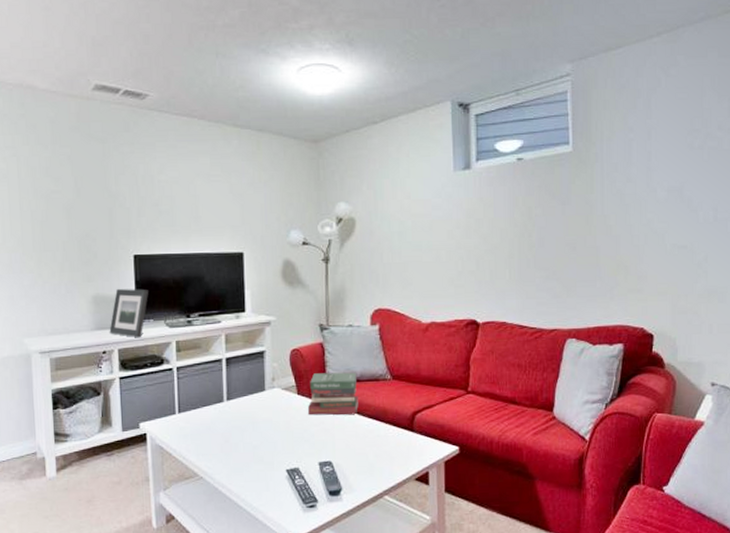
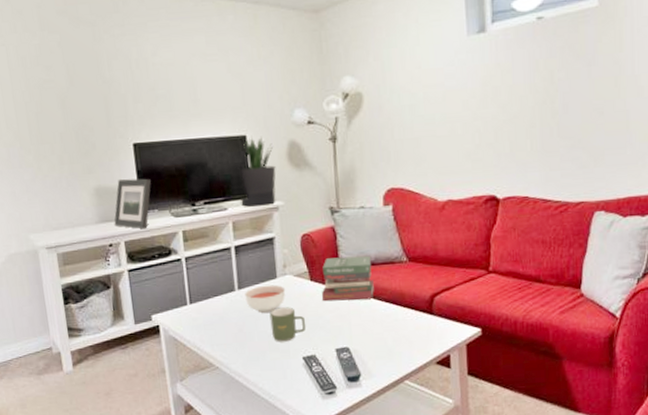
planter: none [233,255,270,322] -> present [238,137,276,208]
bowl: none [233,397,273,424] -> present [245,284,286,313]
mug: none [256,419,291,454] -> present [269,307,306,342]

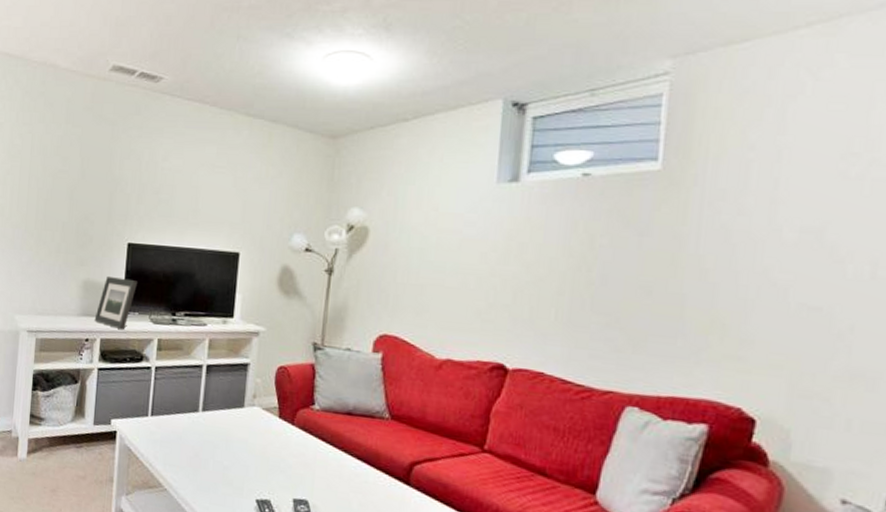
planter: present [238,137,276,208] -> none [223,256,264,330]
bowl: present [245,284,286,313] -> none [207,412,251,443]
mug: present [269,307,306,342] -> none [228,439,267,479]
books: present [322,255,375,301] -> none [288,397,350,453]

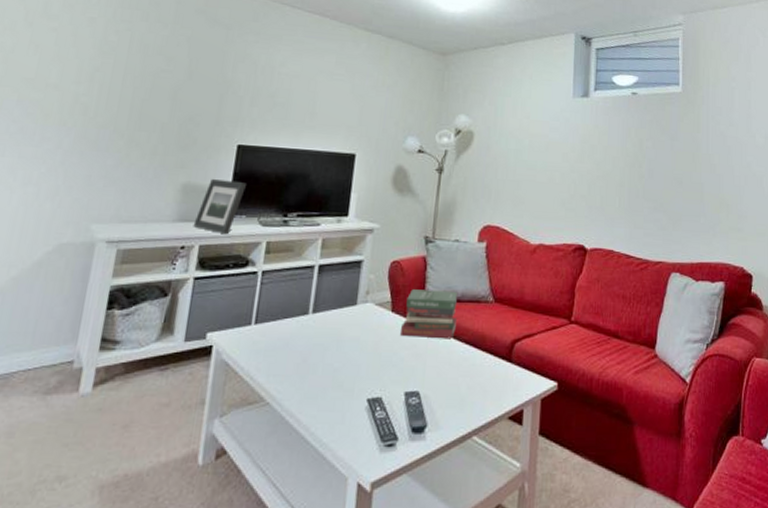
books: none [288,397,350,453] -> present [401,289,459,339]

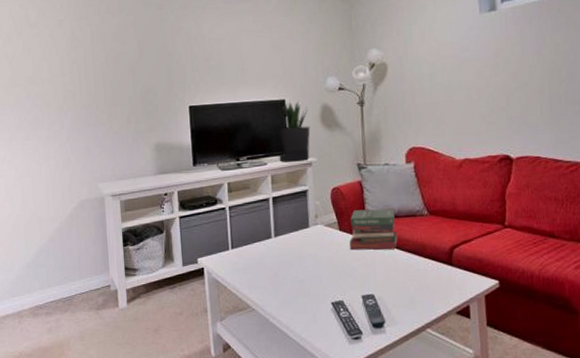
picture frame: present [193,179,246,235] -> none [169,136,203,181]
planter: none [337,157,379,228] -> present [277,101,310,163]

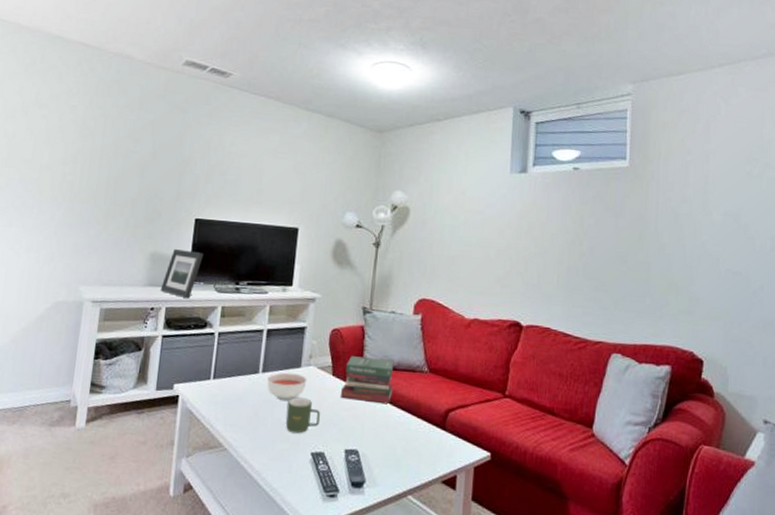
picture frame: none [169,136,203,181] -> present [160,249,203,299]
planter: present [277,101,310,163] -> none [283,231,320,297]
bowl: none [280,233,317,259] -> present [267,372,307,401]
mug: none [302,254,335,287] -> present [285,397,321,434]

